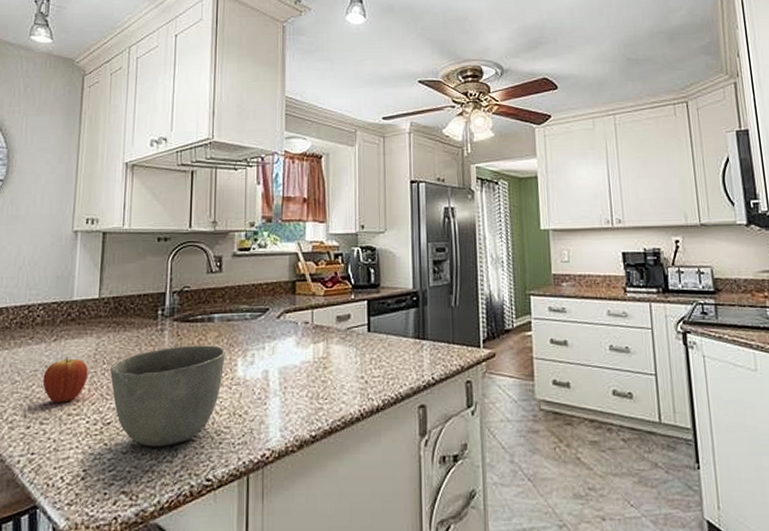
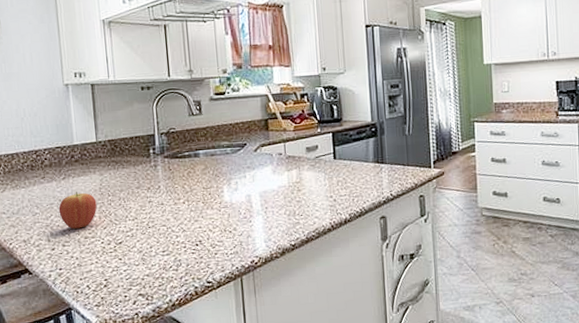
bowl: present [110,345,225,447] -> none [115,176,213,260]

